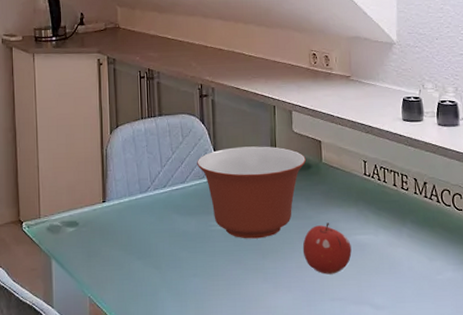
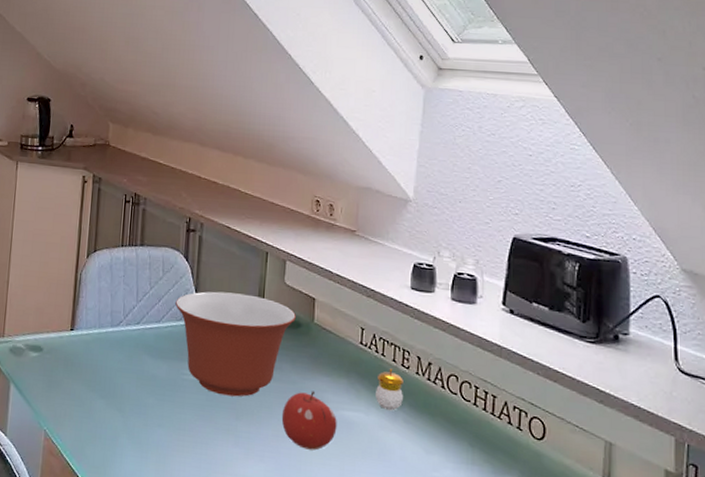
candle: none [382,192,406,229] -> present [376,368,403,411]

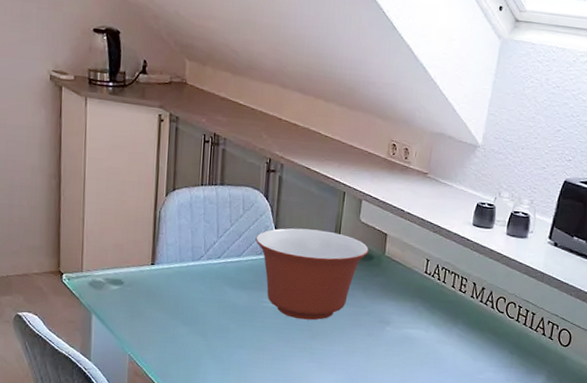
fruit: present [281,391,337,451] -> none [352,313,401,362]
candle: present [376,368,403,411] -> none [435,293,460,328]

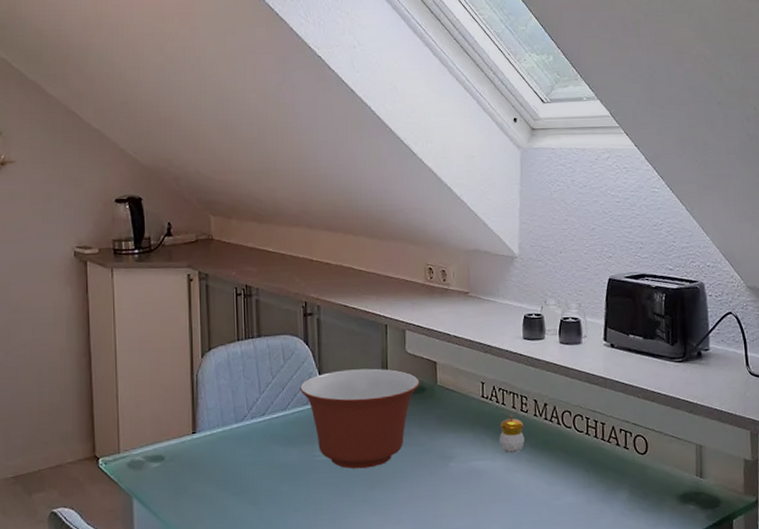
candle: none [435,293,460,328] -> present [500,415,525,454]

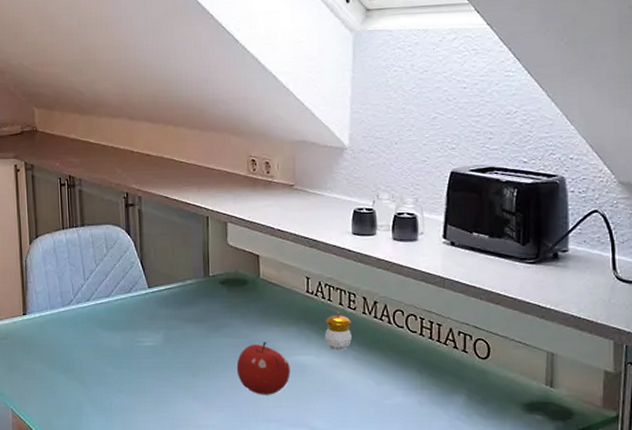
mixing bowl: present [300,368,420,469] -> none [122,259,242,356]
fruit: none [415,449,467,504] -> present [236,342,290,395]

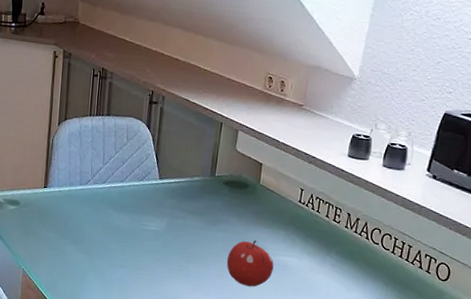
candle: present [325,311,352,351] -> none [308,222,334,257]

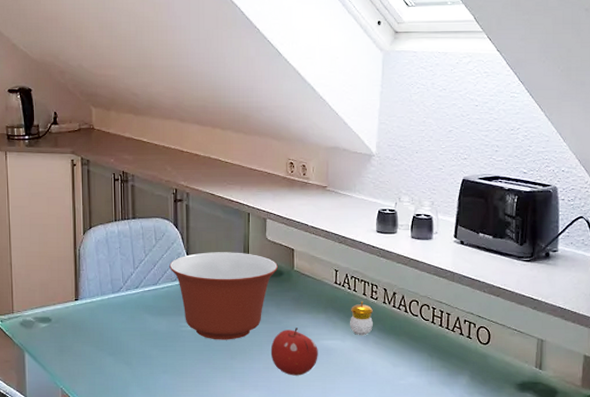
mixing bowl: none [138,156,244,244] -> present [169,252,278,340]
candle: none [308,222,334,257] -> present [350,301,373,336]

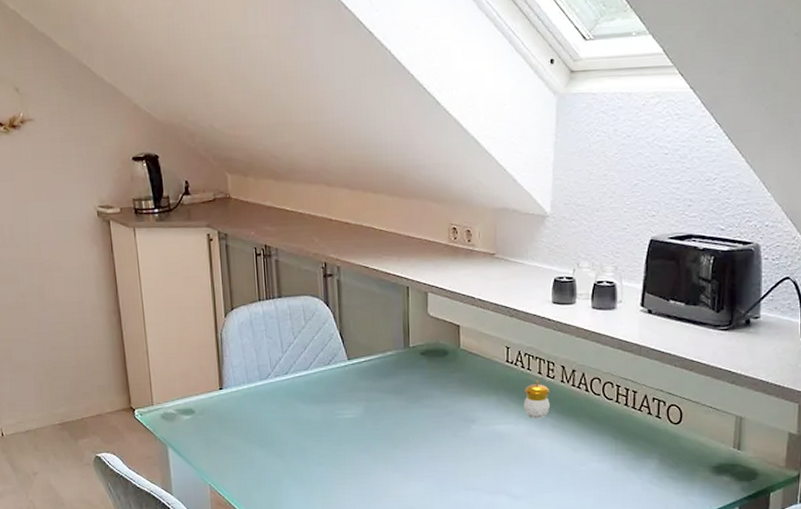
mixing bowl: present [169,252,278,340] -> none [321,330,442,428]
fruit: present [270,327,318,376] -> none [436,412,489,464]

